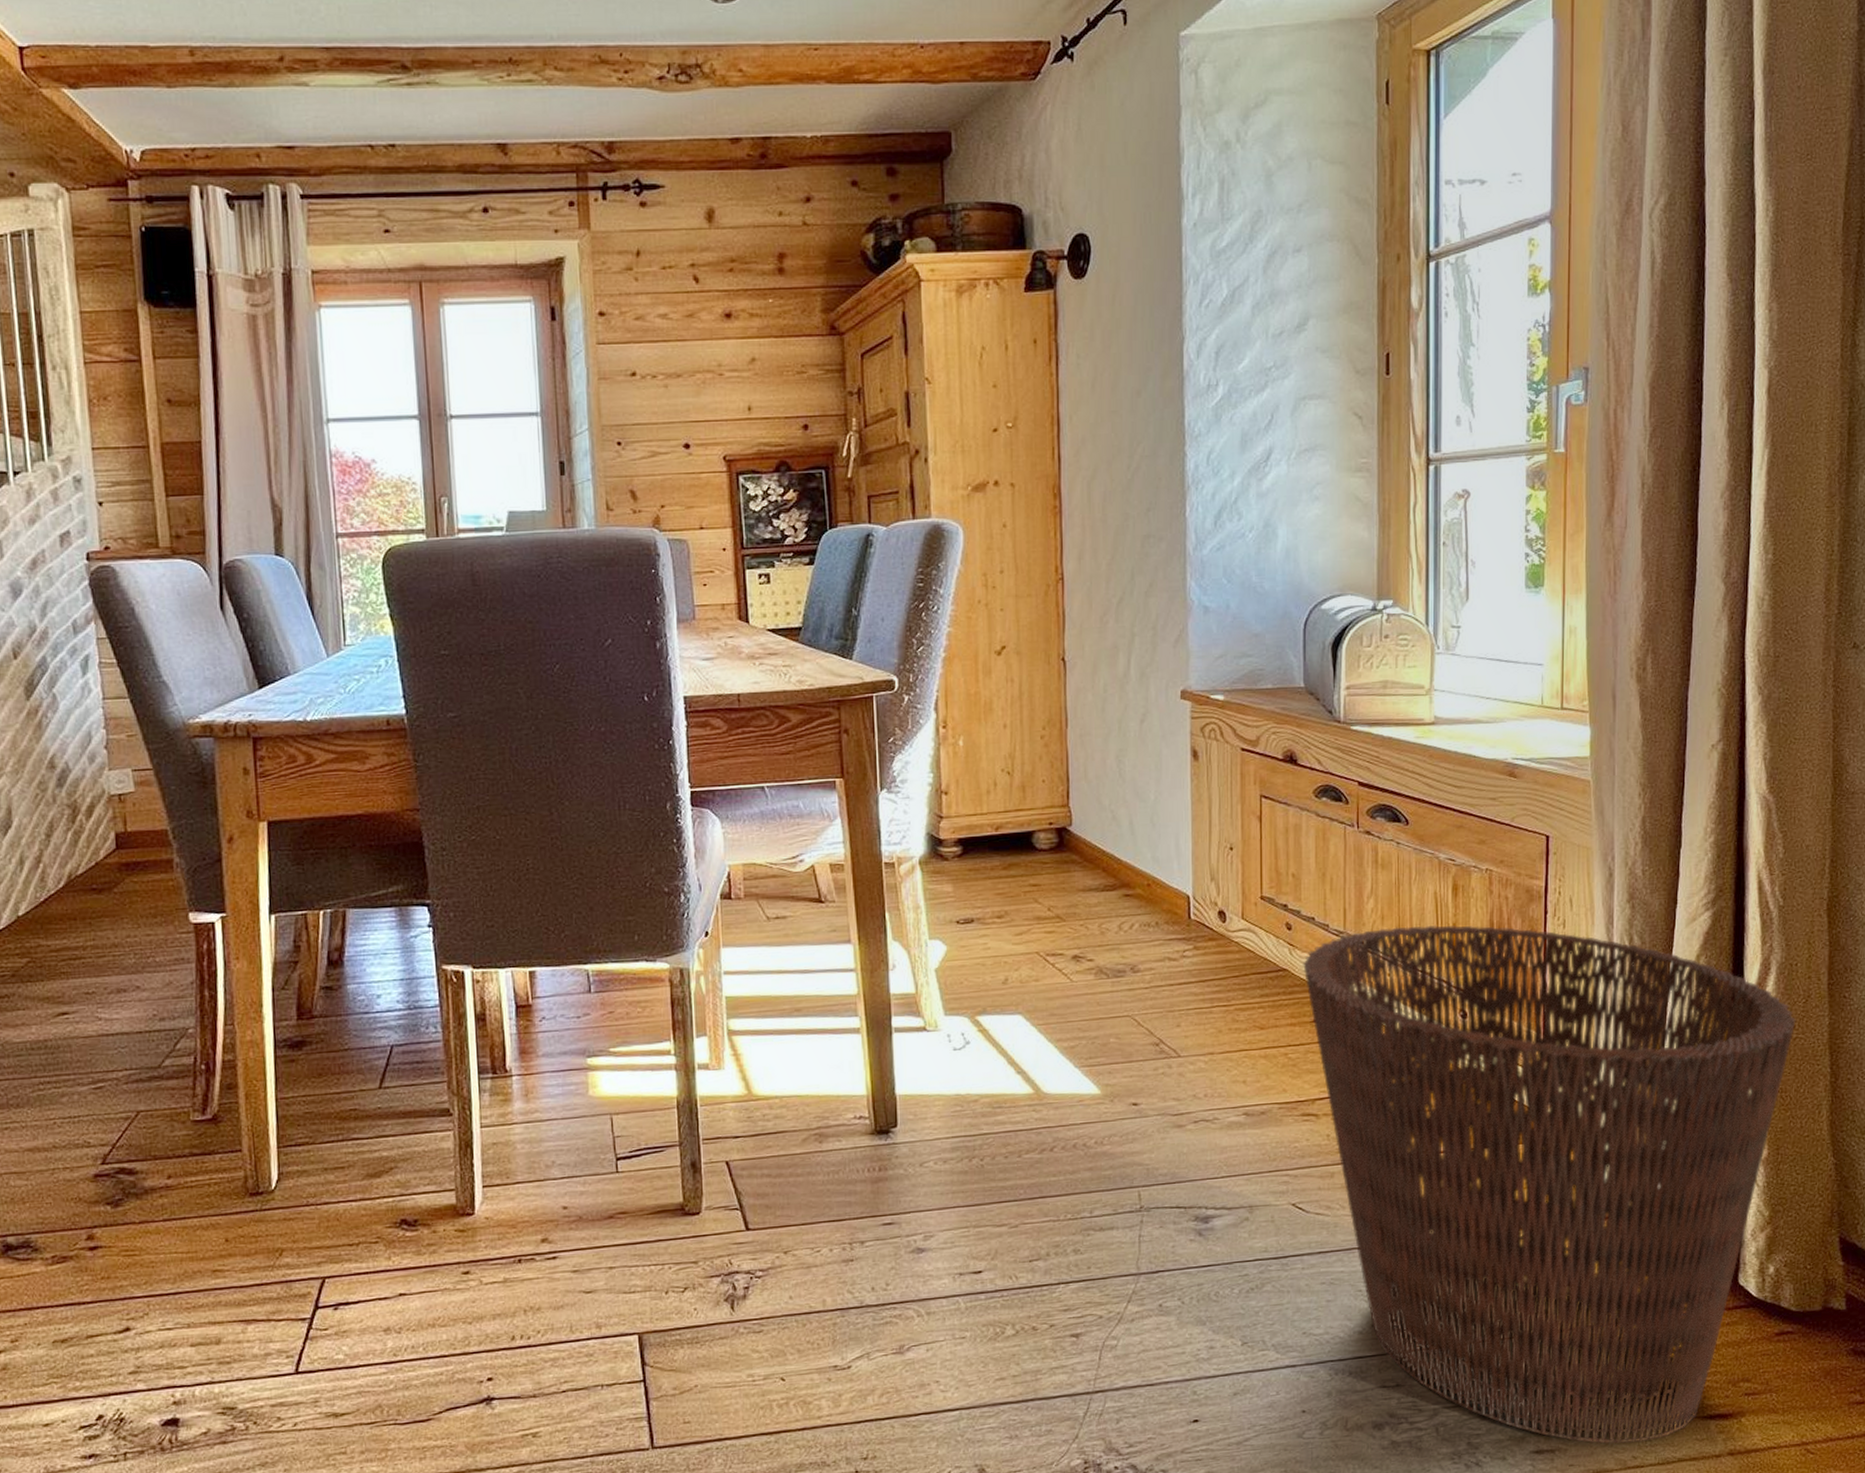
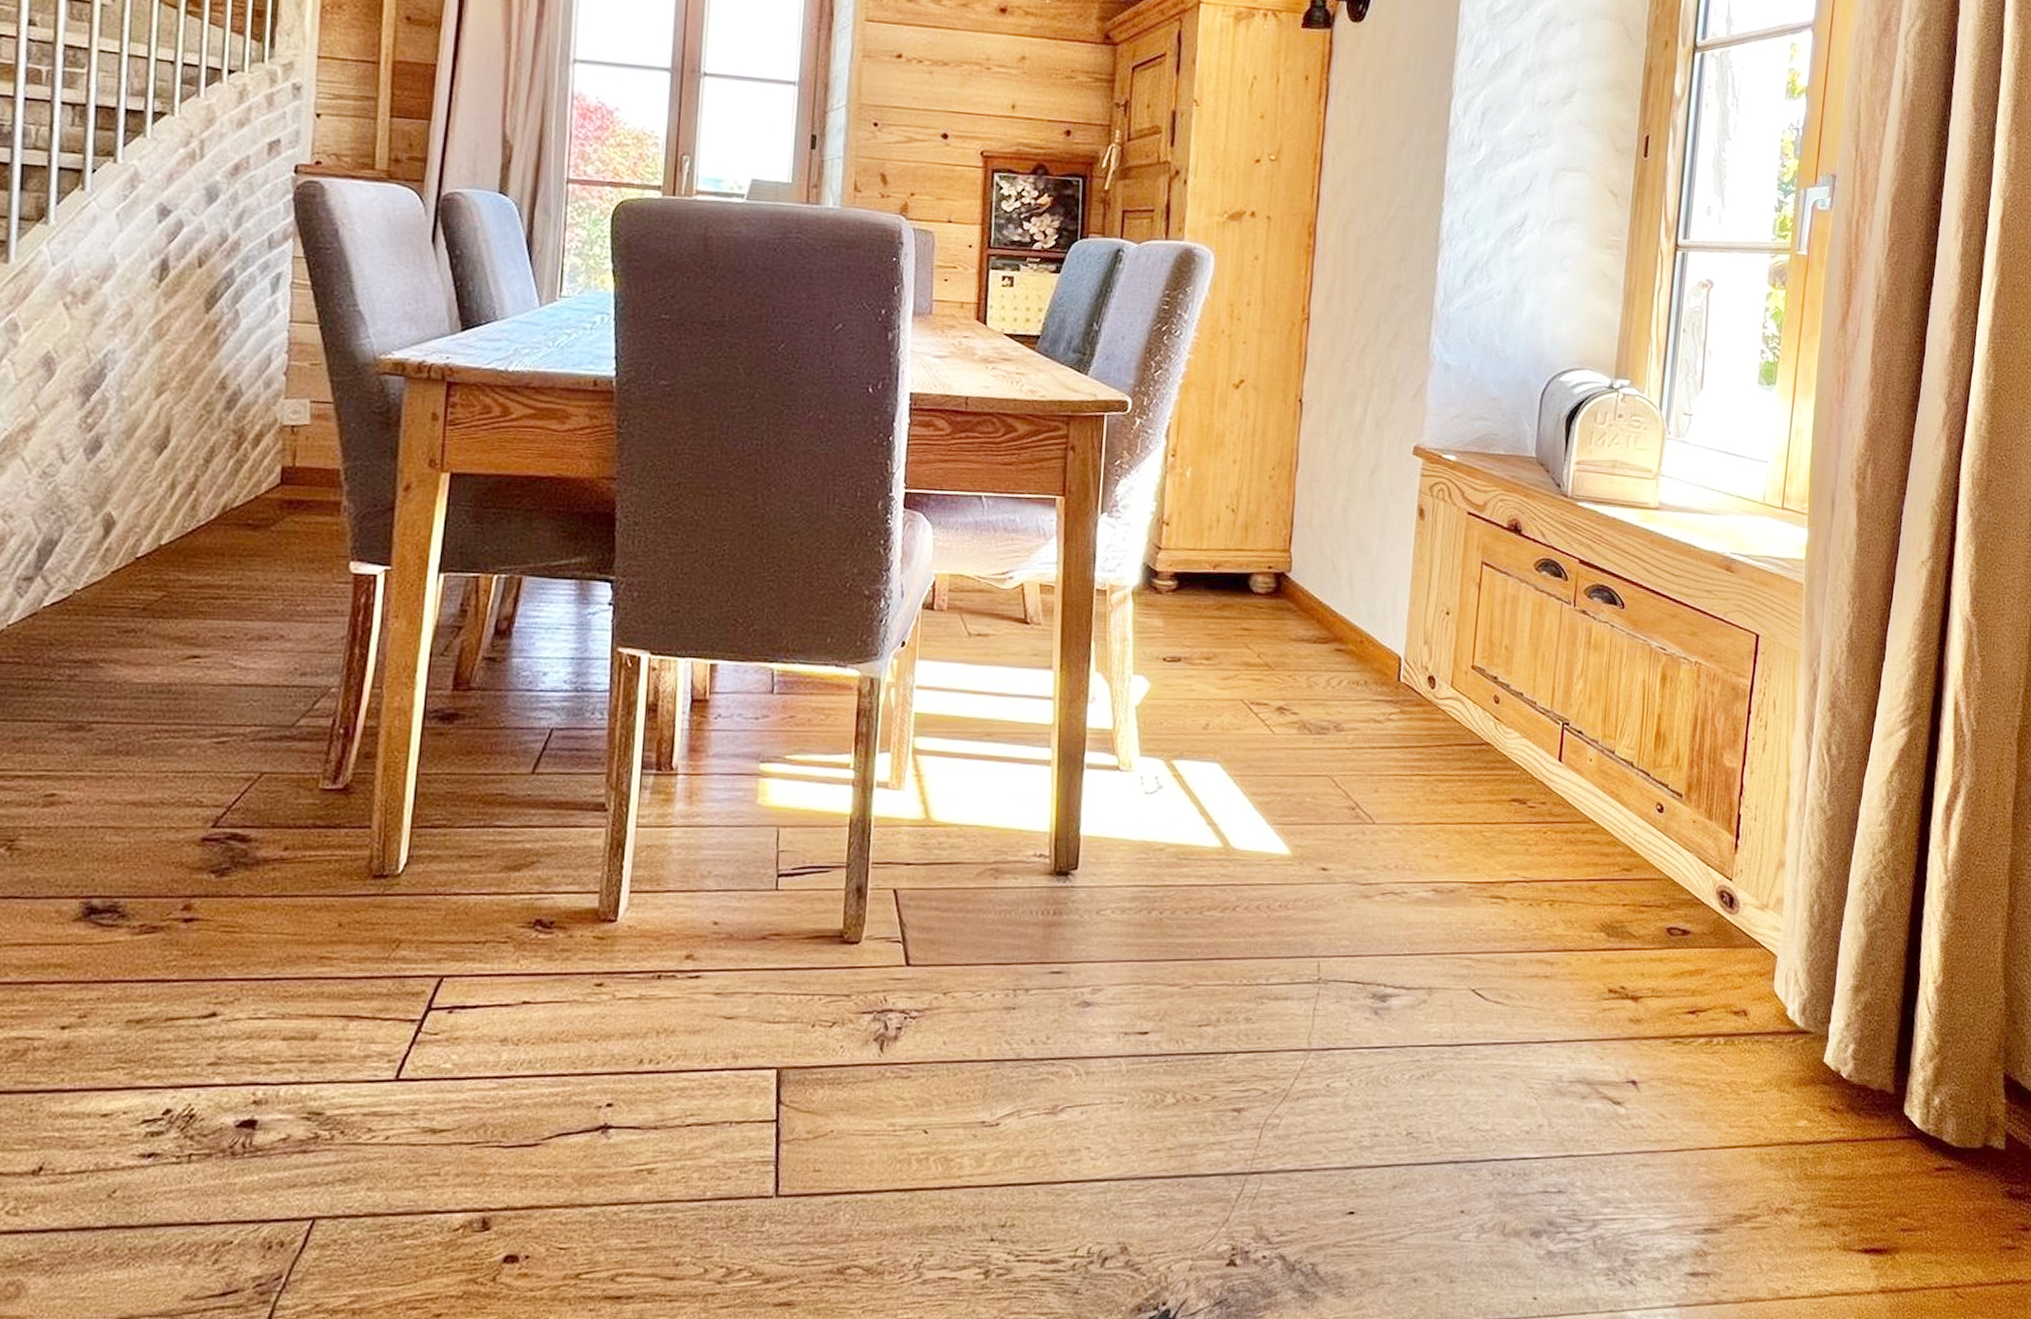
basket: present [1302,925,1796,1444] -> none [1506,711,1980,1272]

